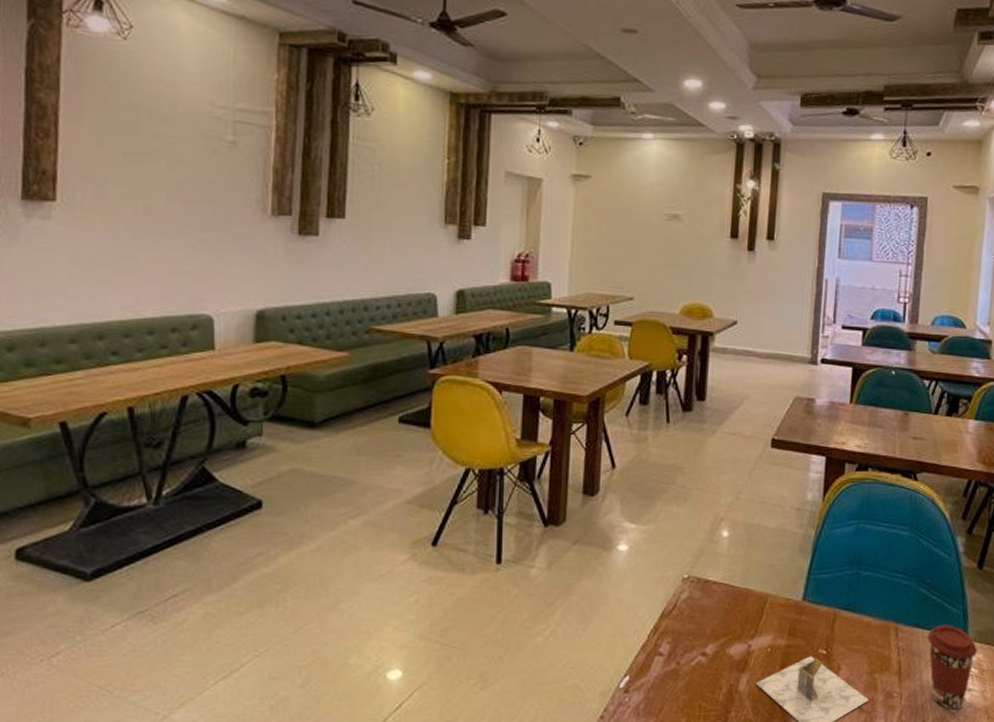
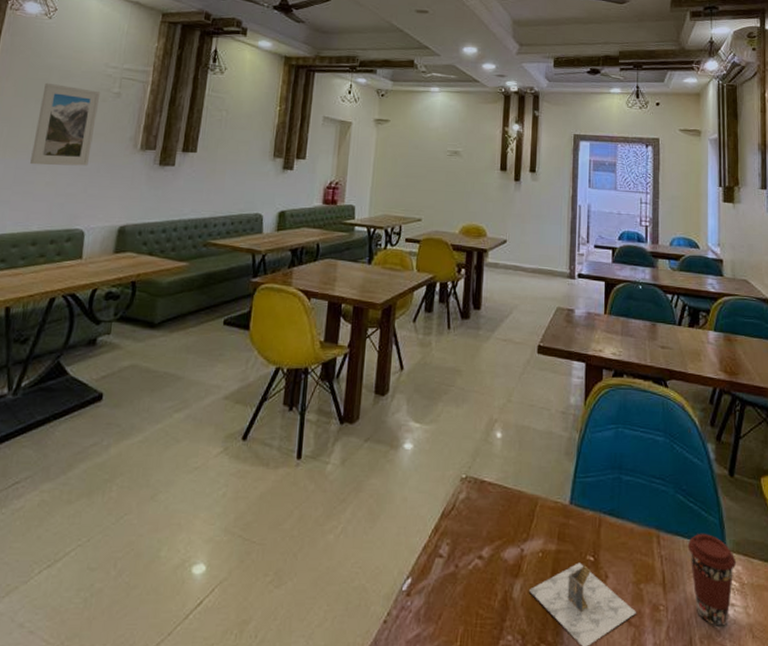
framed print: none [129,128,210,237] -> present [30,82,101,166]

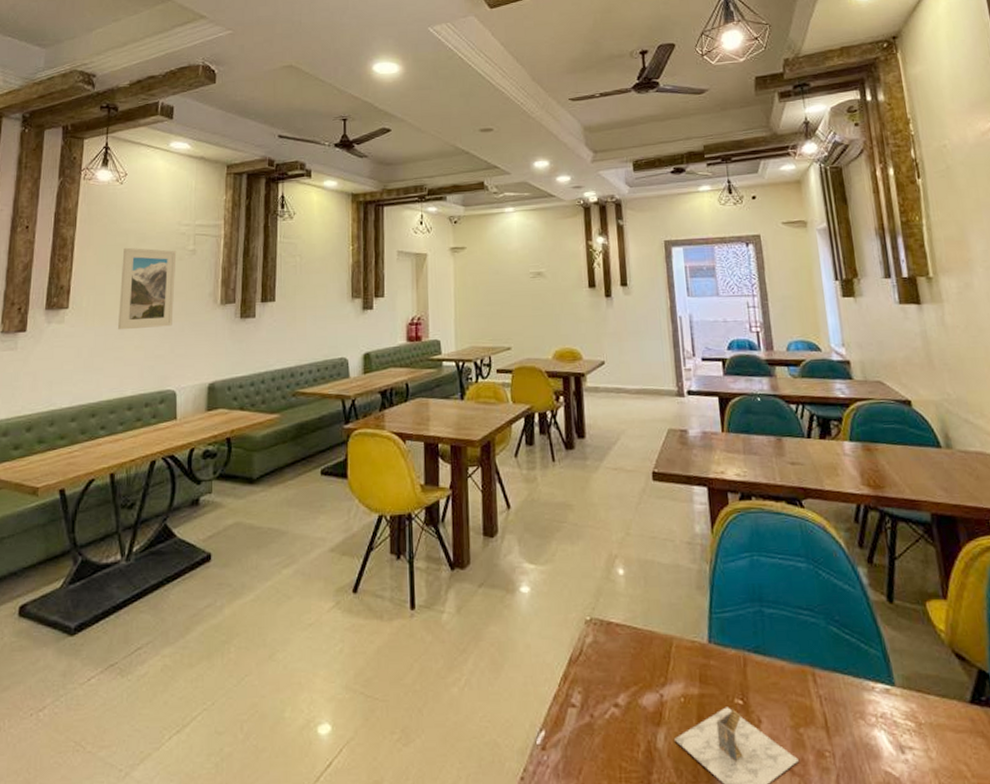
coffee cup: present [687,533,737,626] -> none [848,668,910,773]

